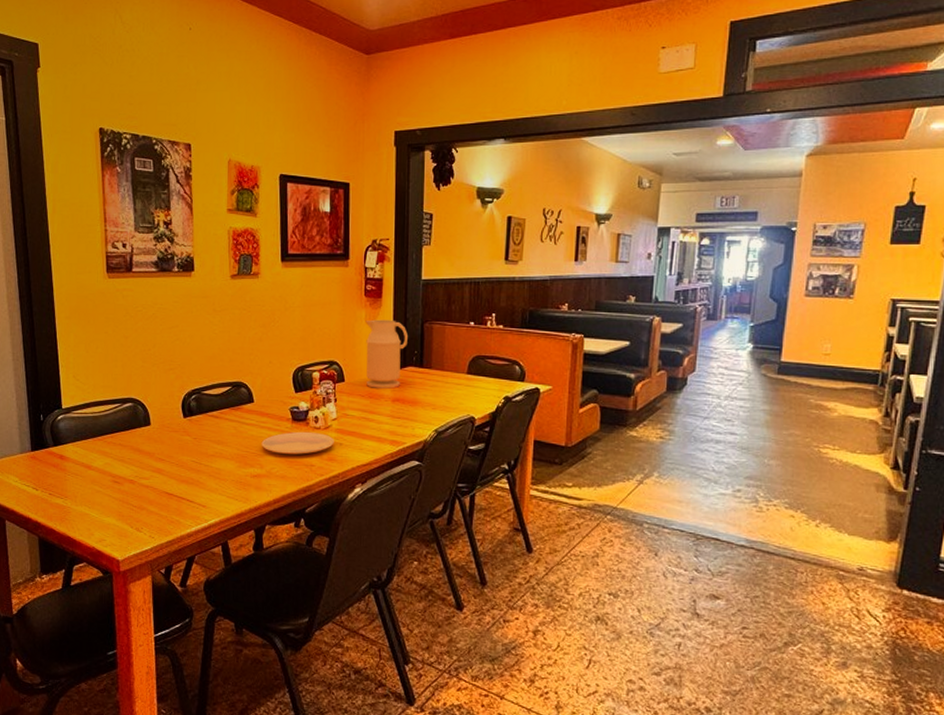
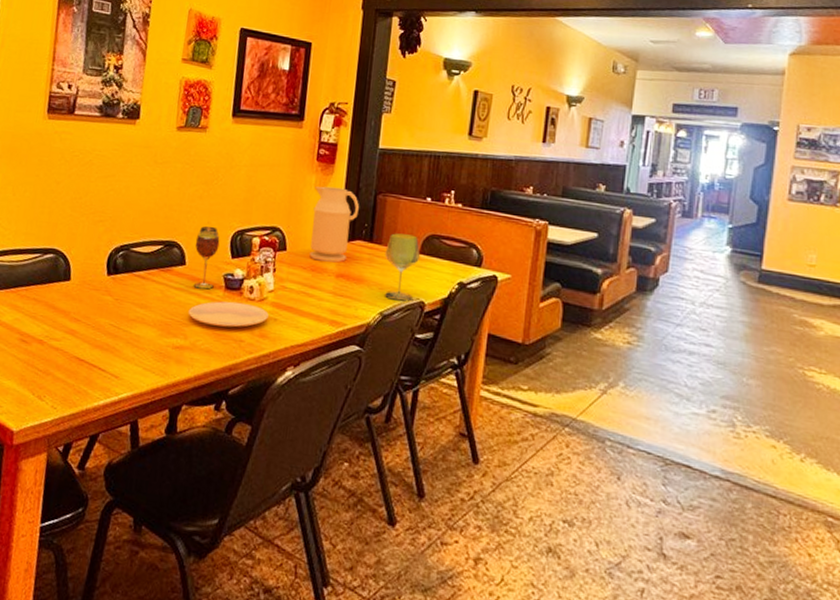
wineglass: none [260,365,283,423] -> present [193,226,220,290]
wine glass: none [435,357,468,418] -> present [385,233,421,301]

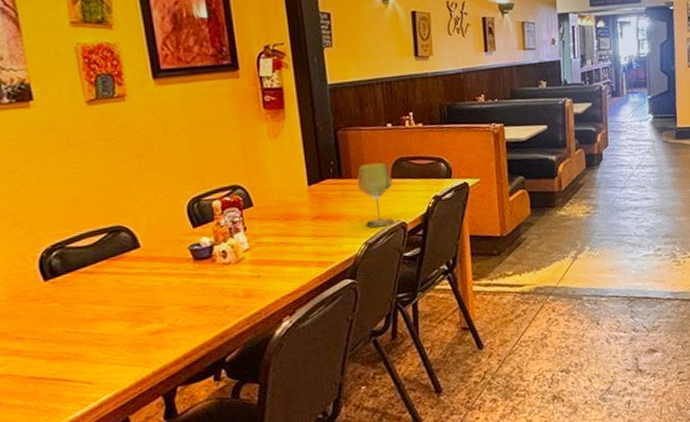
plate: present [188,301,269,328] -> none [157,268,250,302]
wineglass: present [193,226,220,290] -> none [144,200,180,268]
water jug: present [309,186,360,263] -> none [268,131,322,209]

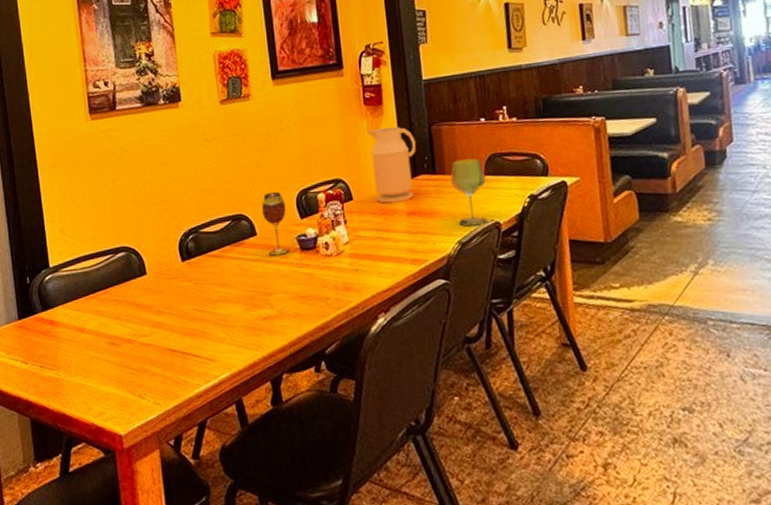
wineglass: none [144,200,180,268] -> present [261,191,289,256]
water jug: none [268,131,322,209] -> present [368,126,417,204]

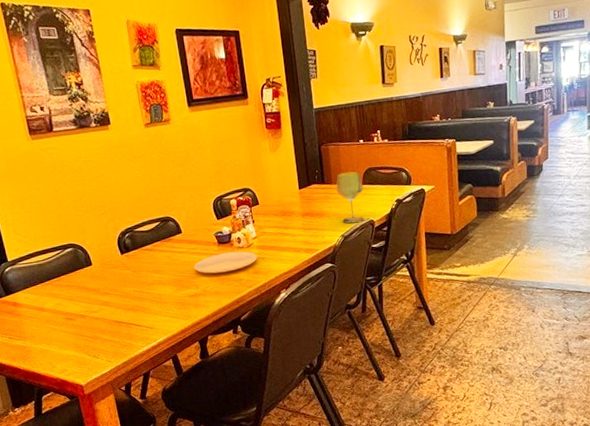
wineglass: present [261,191,289,256] -> none [184,198,209,249]
plate: none [269,260,349,290] -> present [193,251,257,274]
water jug: present [368,126,417,204] -> none [270,146,309,207]

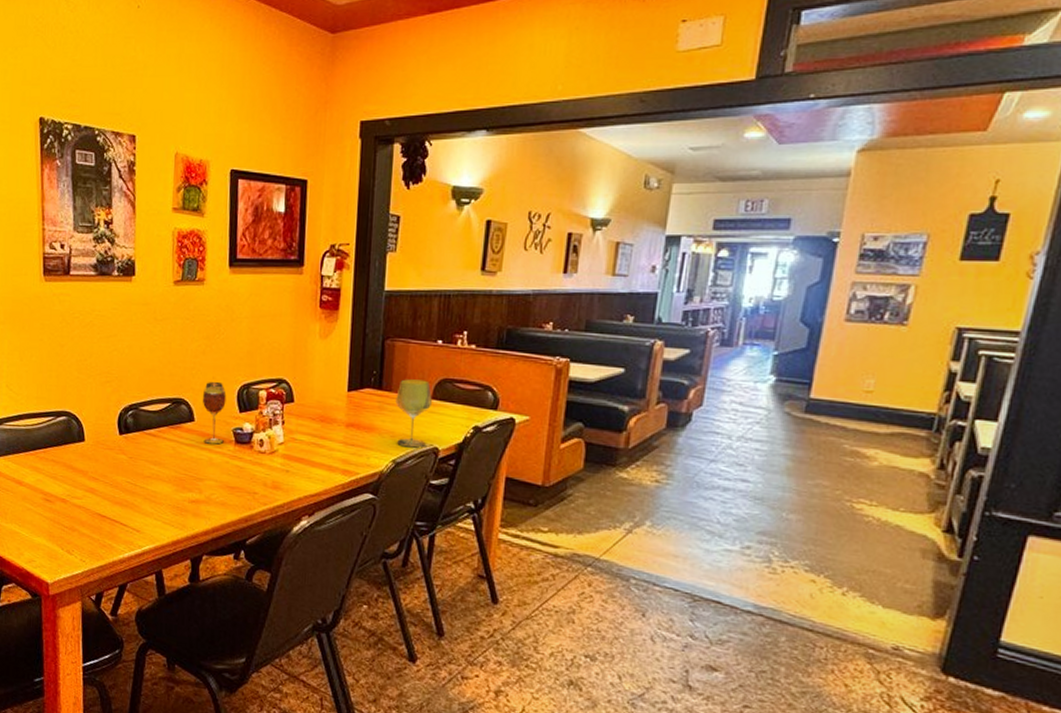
wineglass: none [184,198,209,249] -> present [202,381,227,445]
plate: present [193,251,257,274] -> none [201,455,280,481]

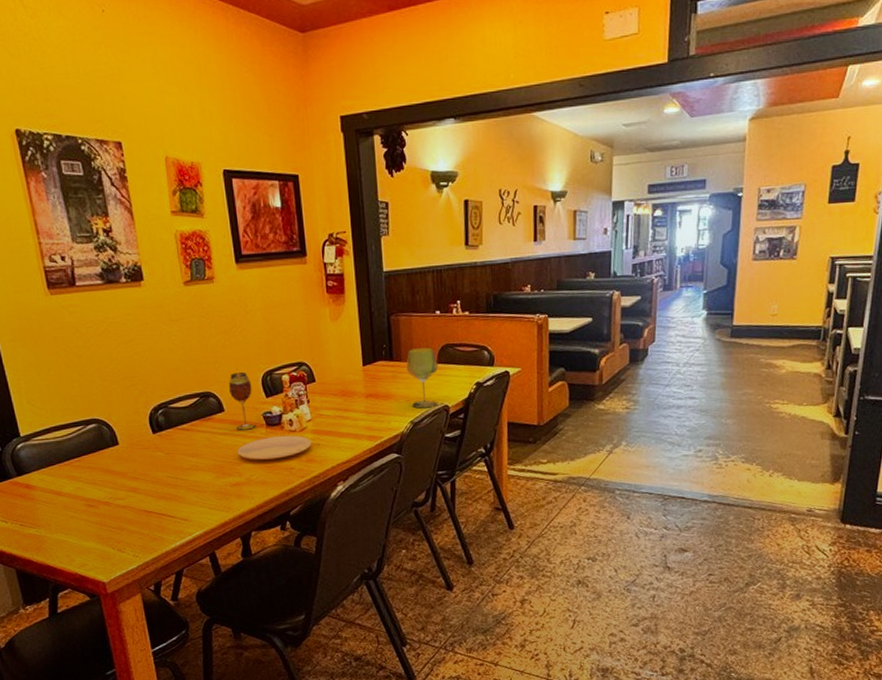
plate: none [201,455,280,481] -> present [237,435,312,460]

